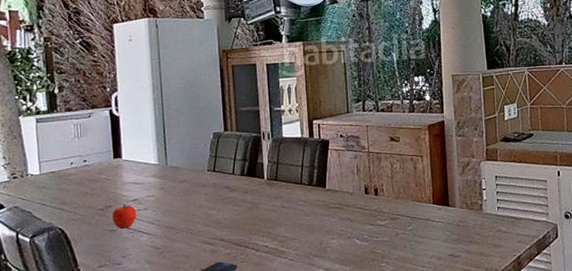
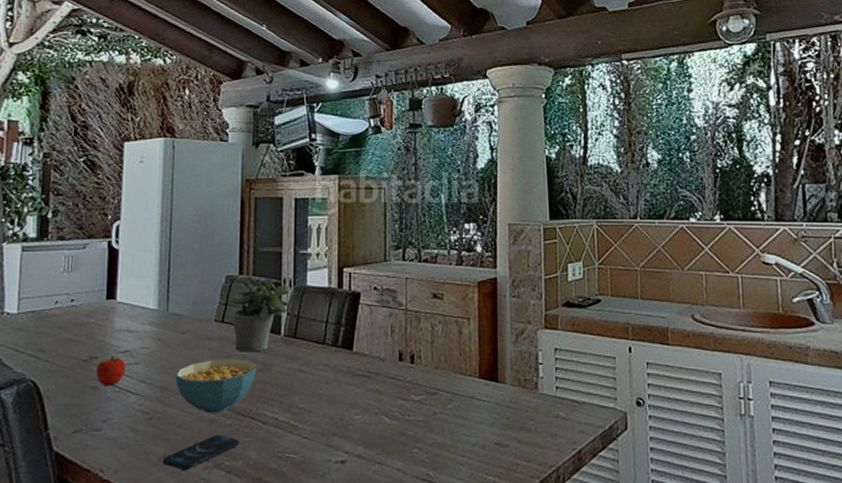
cereal bowl: none [179,200,246,245] -> present [175,358,257,413]
potted plant: none [218,131,270,195] -> present [229,276,290,352]

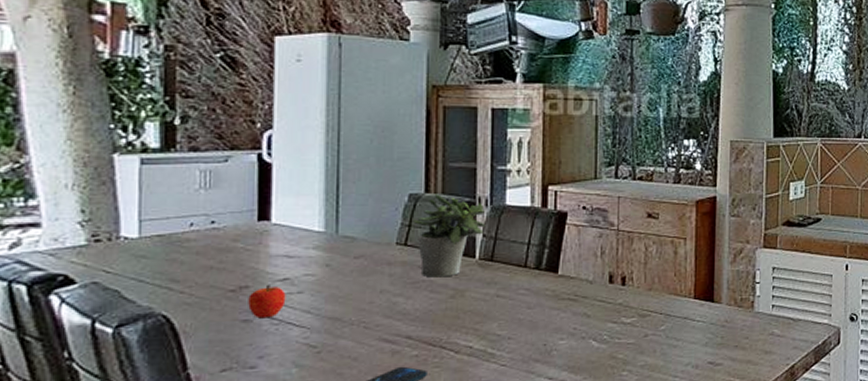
cereal bowl: present [175,358,257,413] -> none [349,284,447,344]

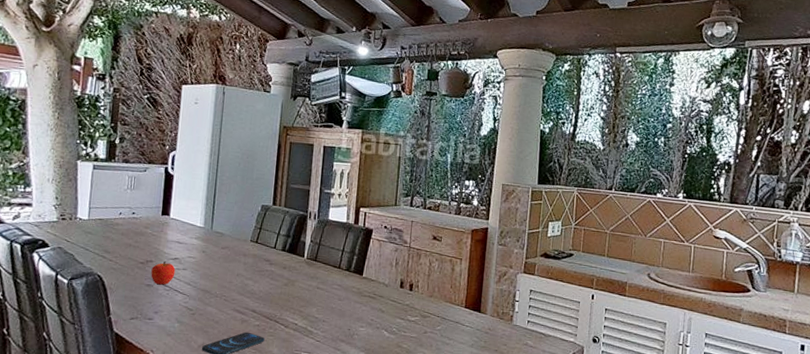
potted plant: present [413,194,486,278] -> none [263,206,314,270]

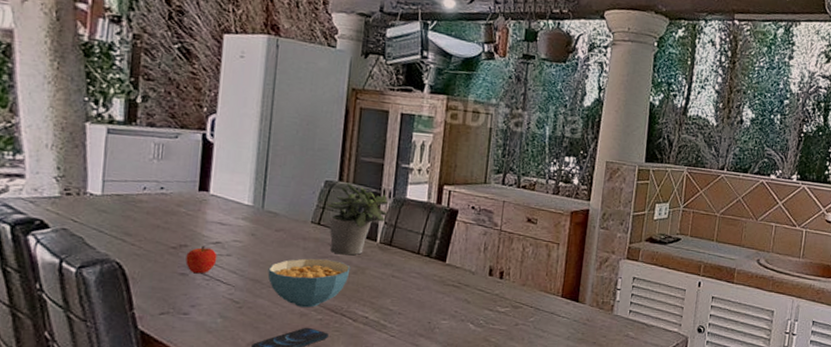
cereal bowl: none [215,272,283,315] -> present [267,258,351,308]
potted plant: none [263,206,314,270] -> present [327,183,389,256]

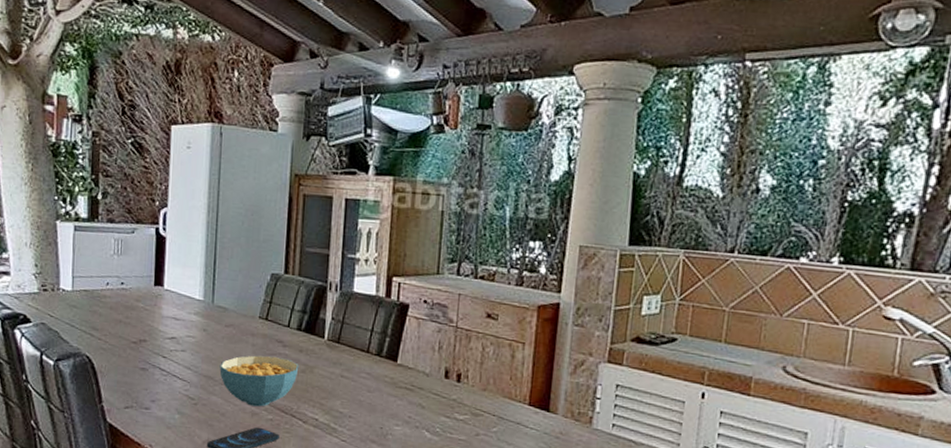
fruit: present [185,245,217,274] -> none [145,340,173,369]
potted plant: present [327,183,389,256] -> none [274,275,336,353]

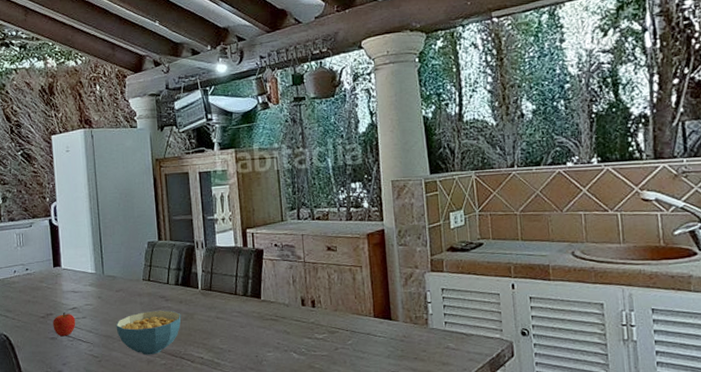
fruit: none [145,340,173,369] -> present [53,312,76,337]

